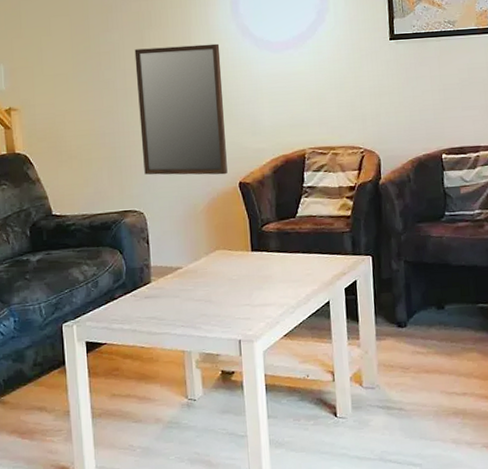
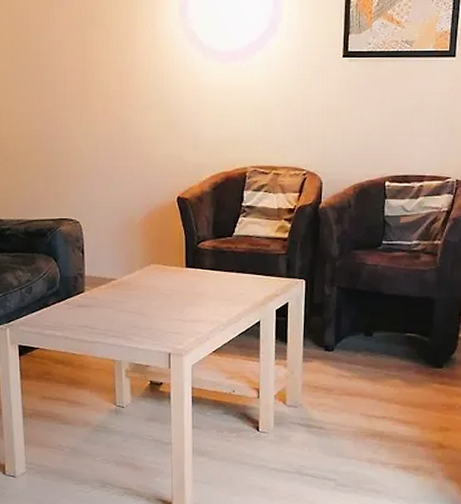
home mirror: present [134,43,228,175] -> none [76,49,166,188]

